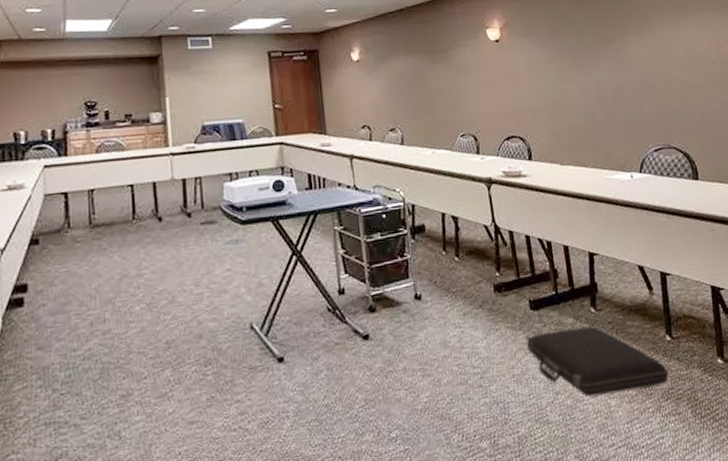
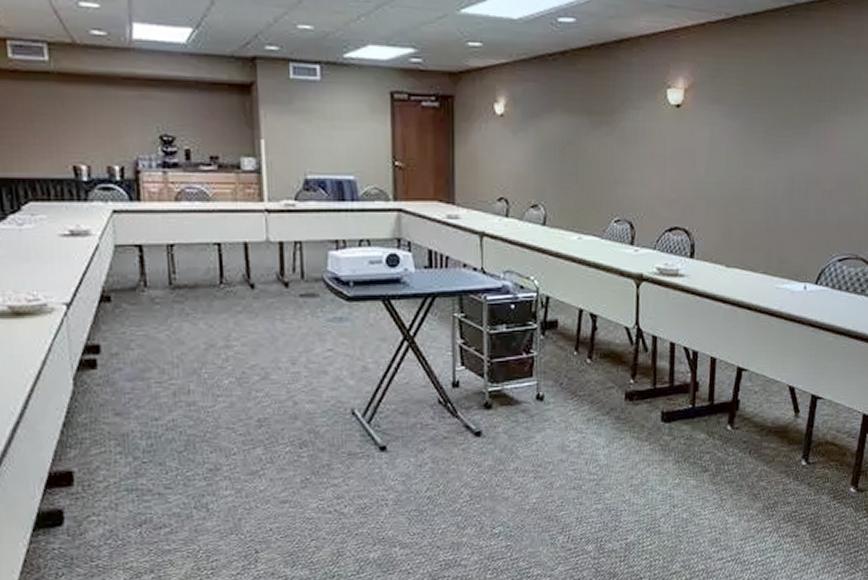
briefcase: present [526,326,669,397] -> none [650,443,795,512]

